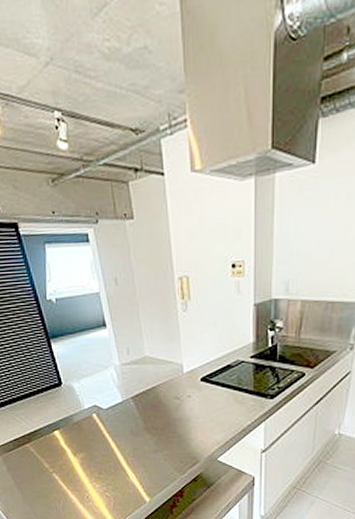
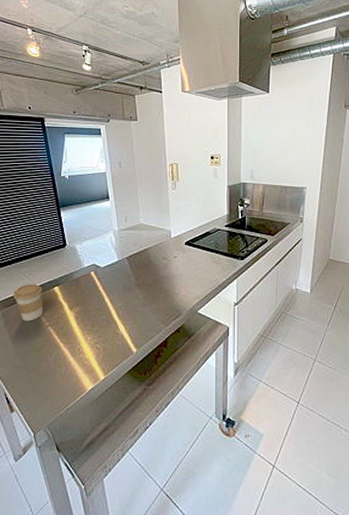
coffee cup: none [12,428,46,468] -> present [14,284,44,322]

